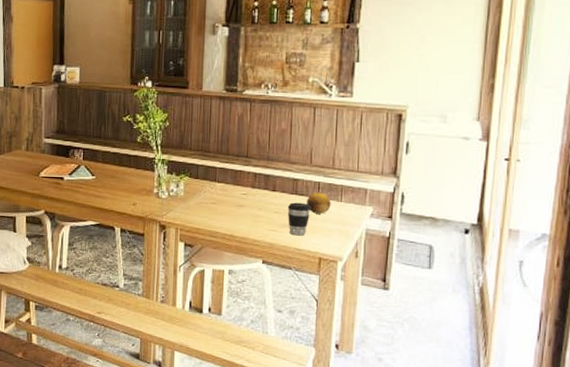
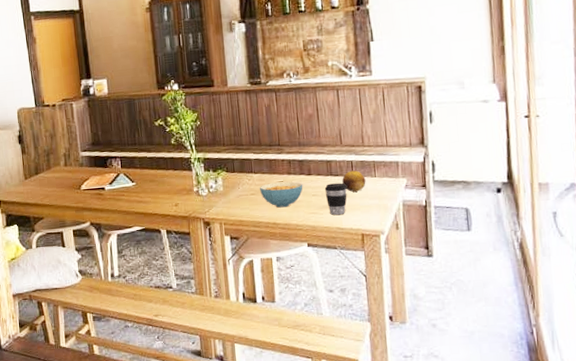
cereal bowl: none [221,194,266,221] -> present [260,181,303,208]

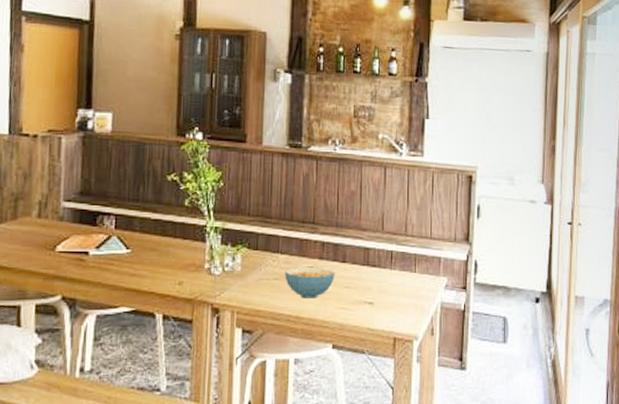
coffee cup: present [324,183,348,216] -> none [358,275,384,314]
fruit: present [342,170,366,192] -> none [379,262,405,287]

